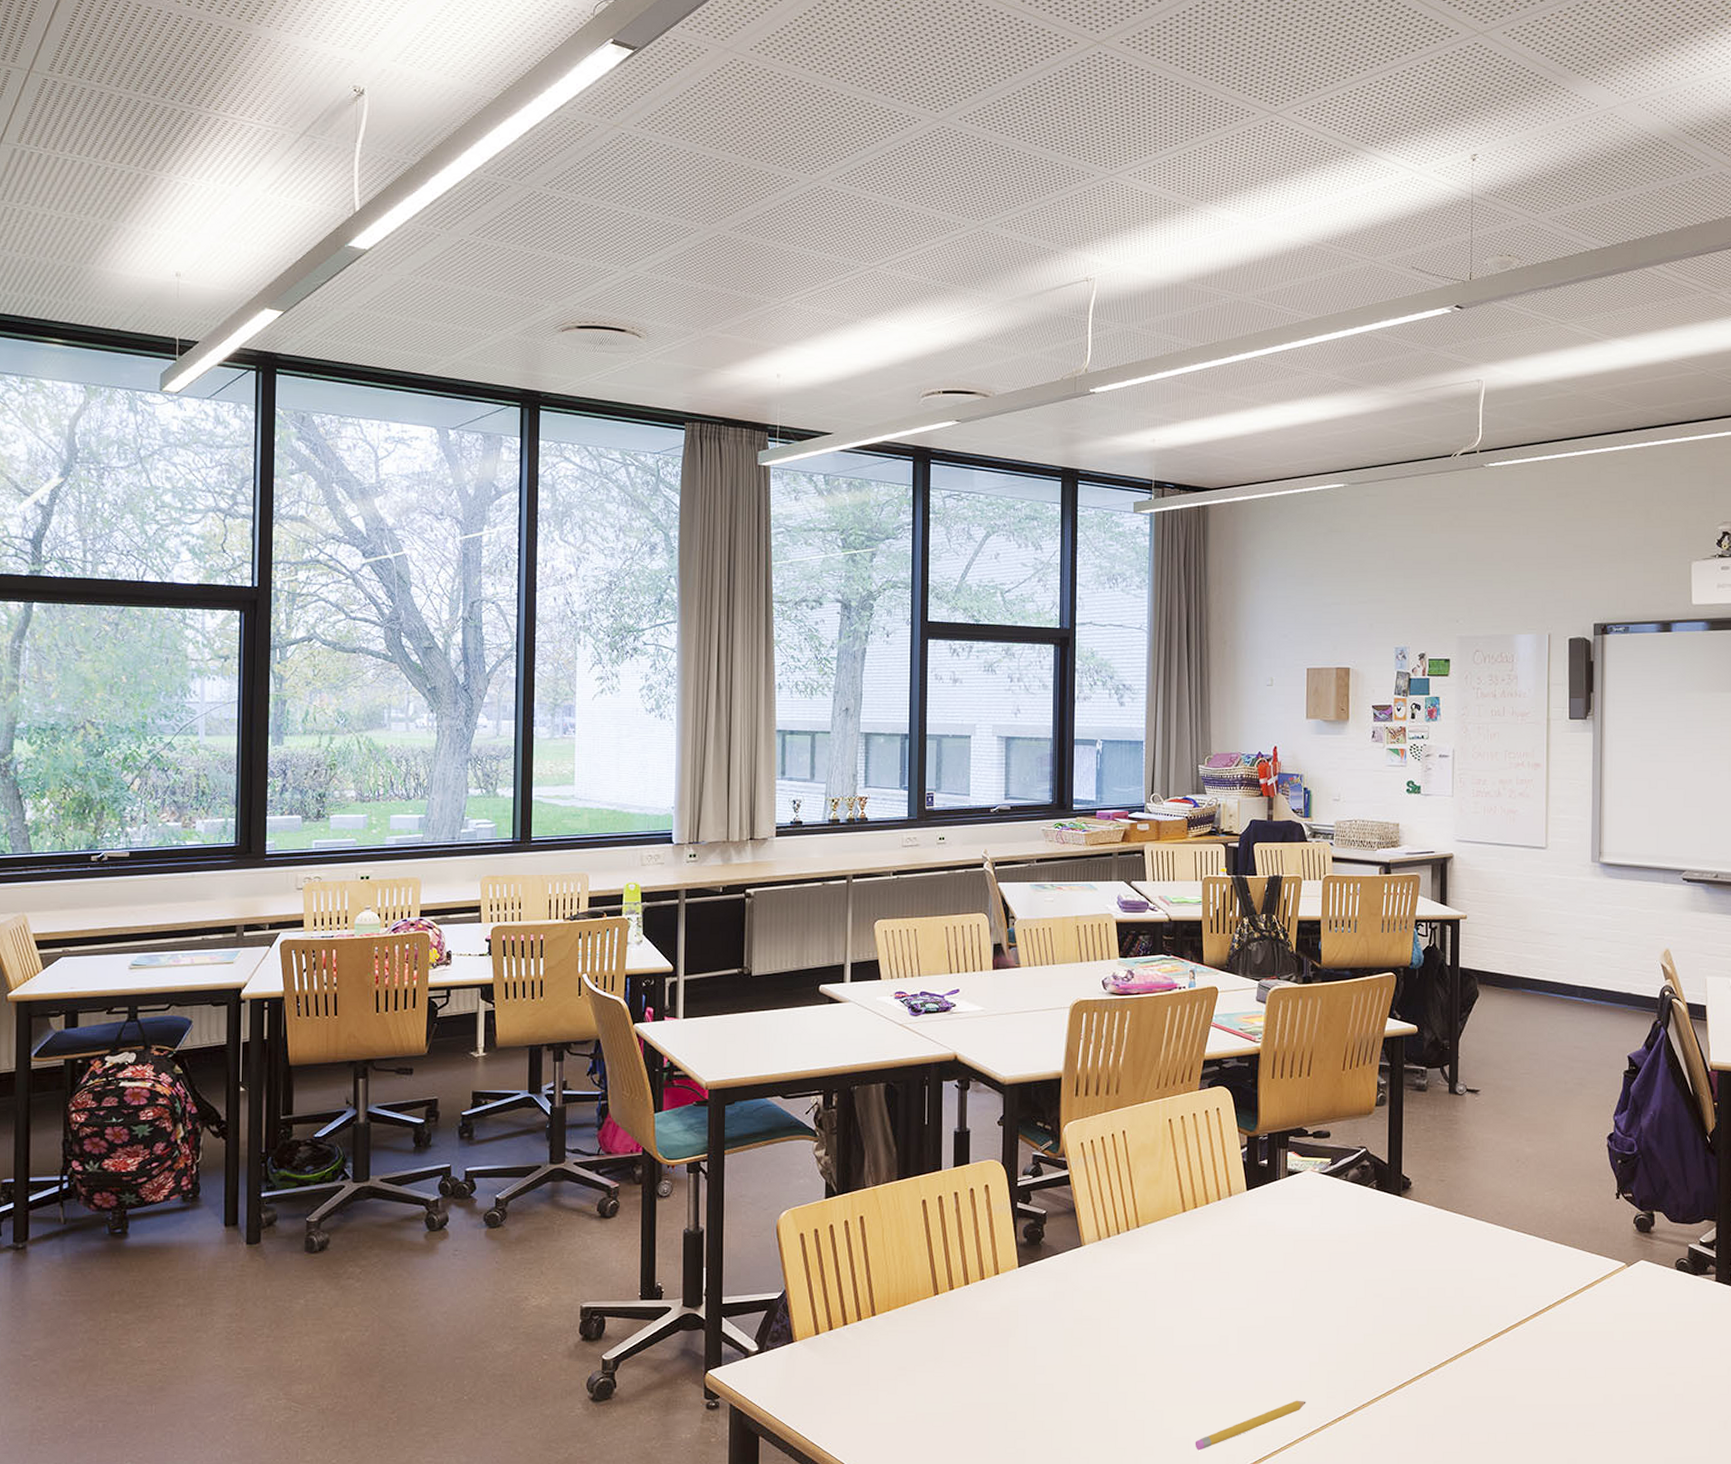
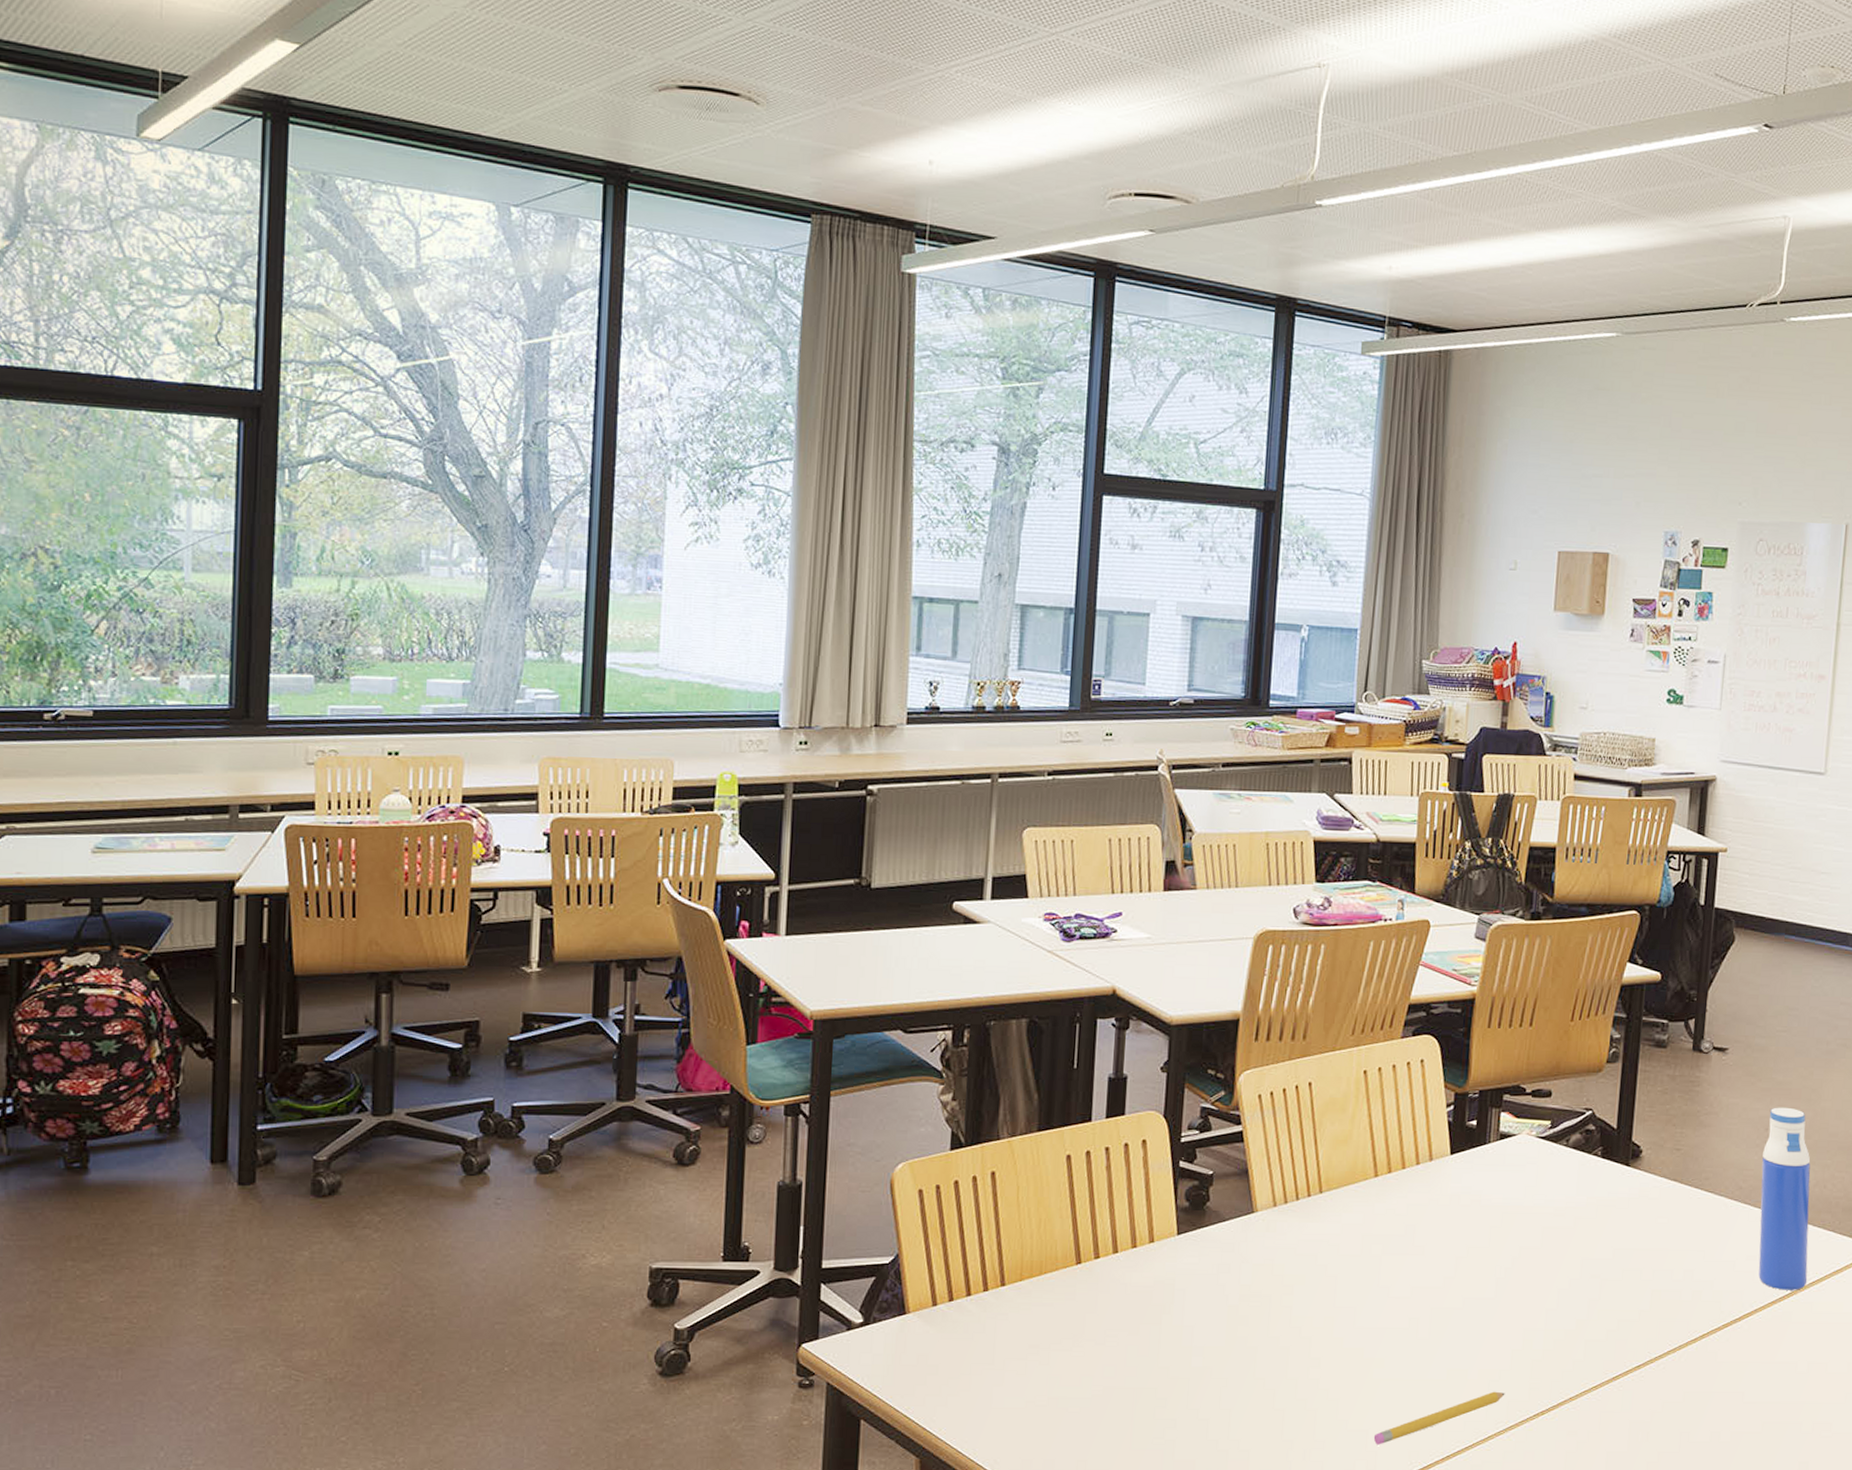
water bottle: none [1516,1140,1563,1304] -> present [1758,1107,1811,1290]

